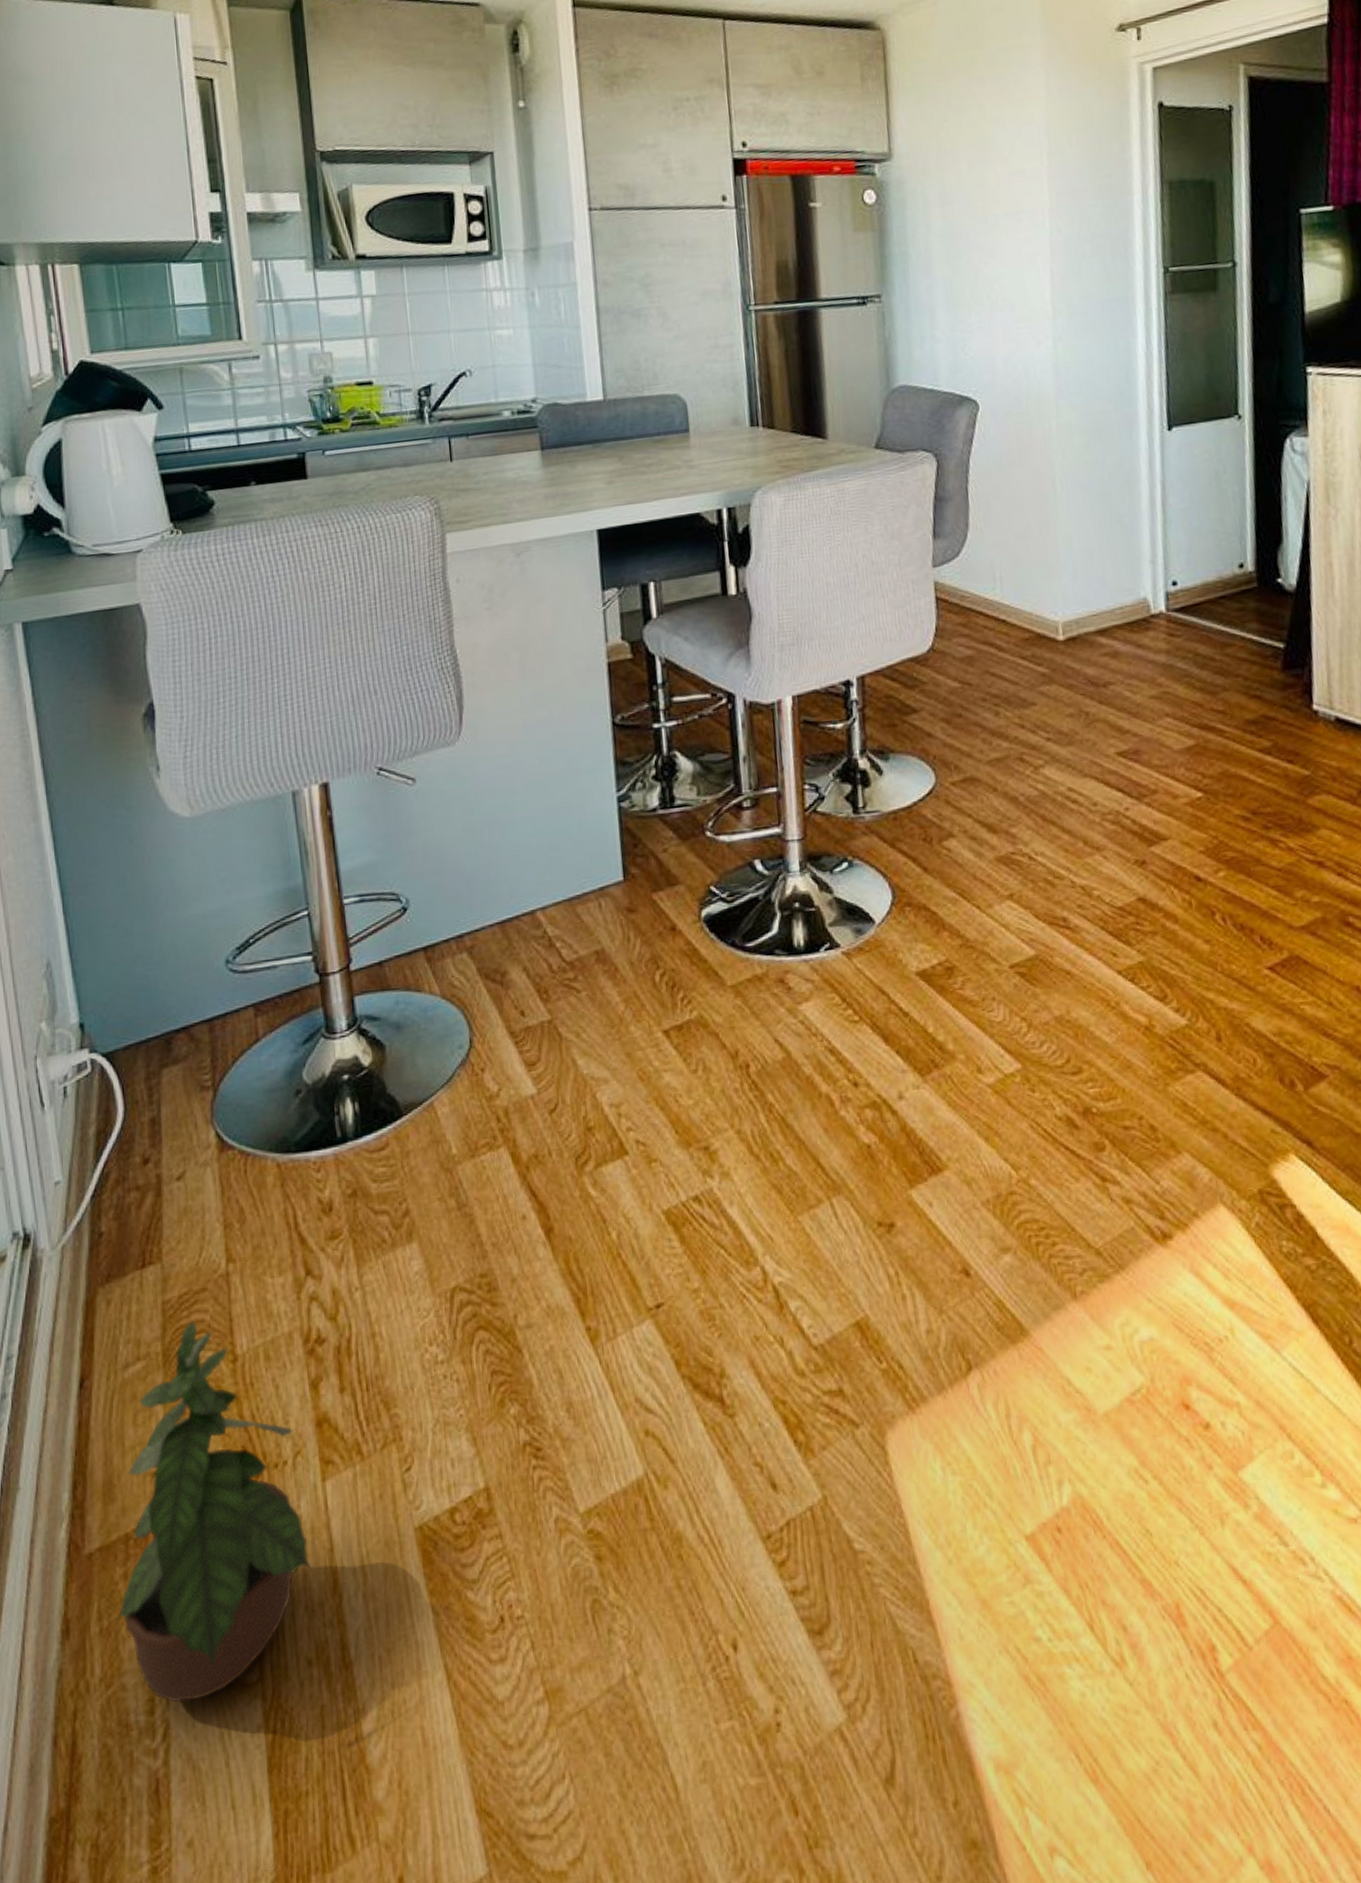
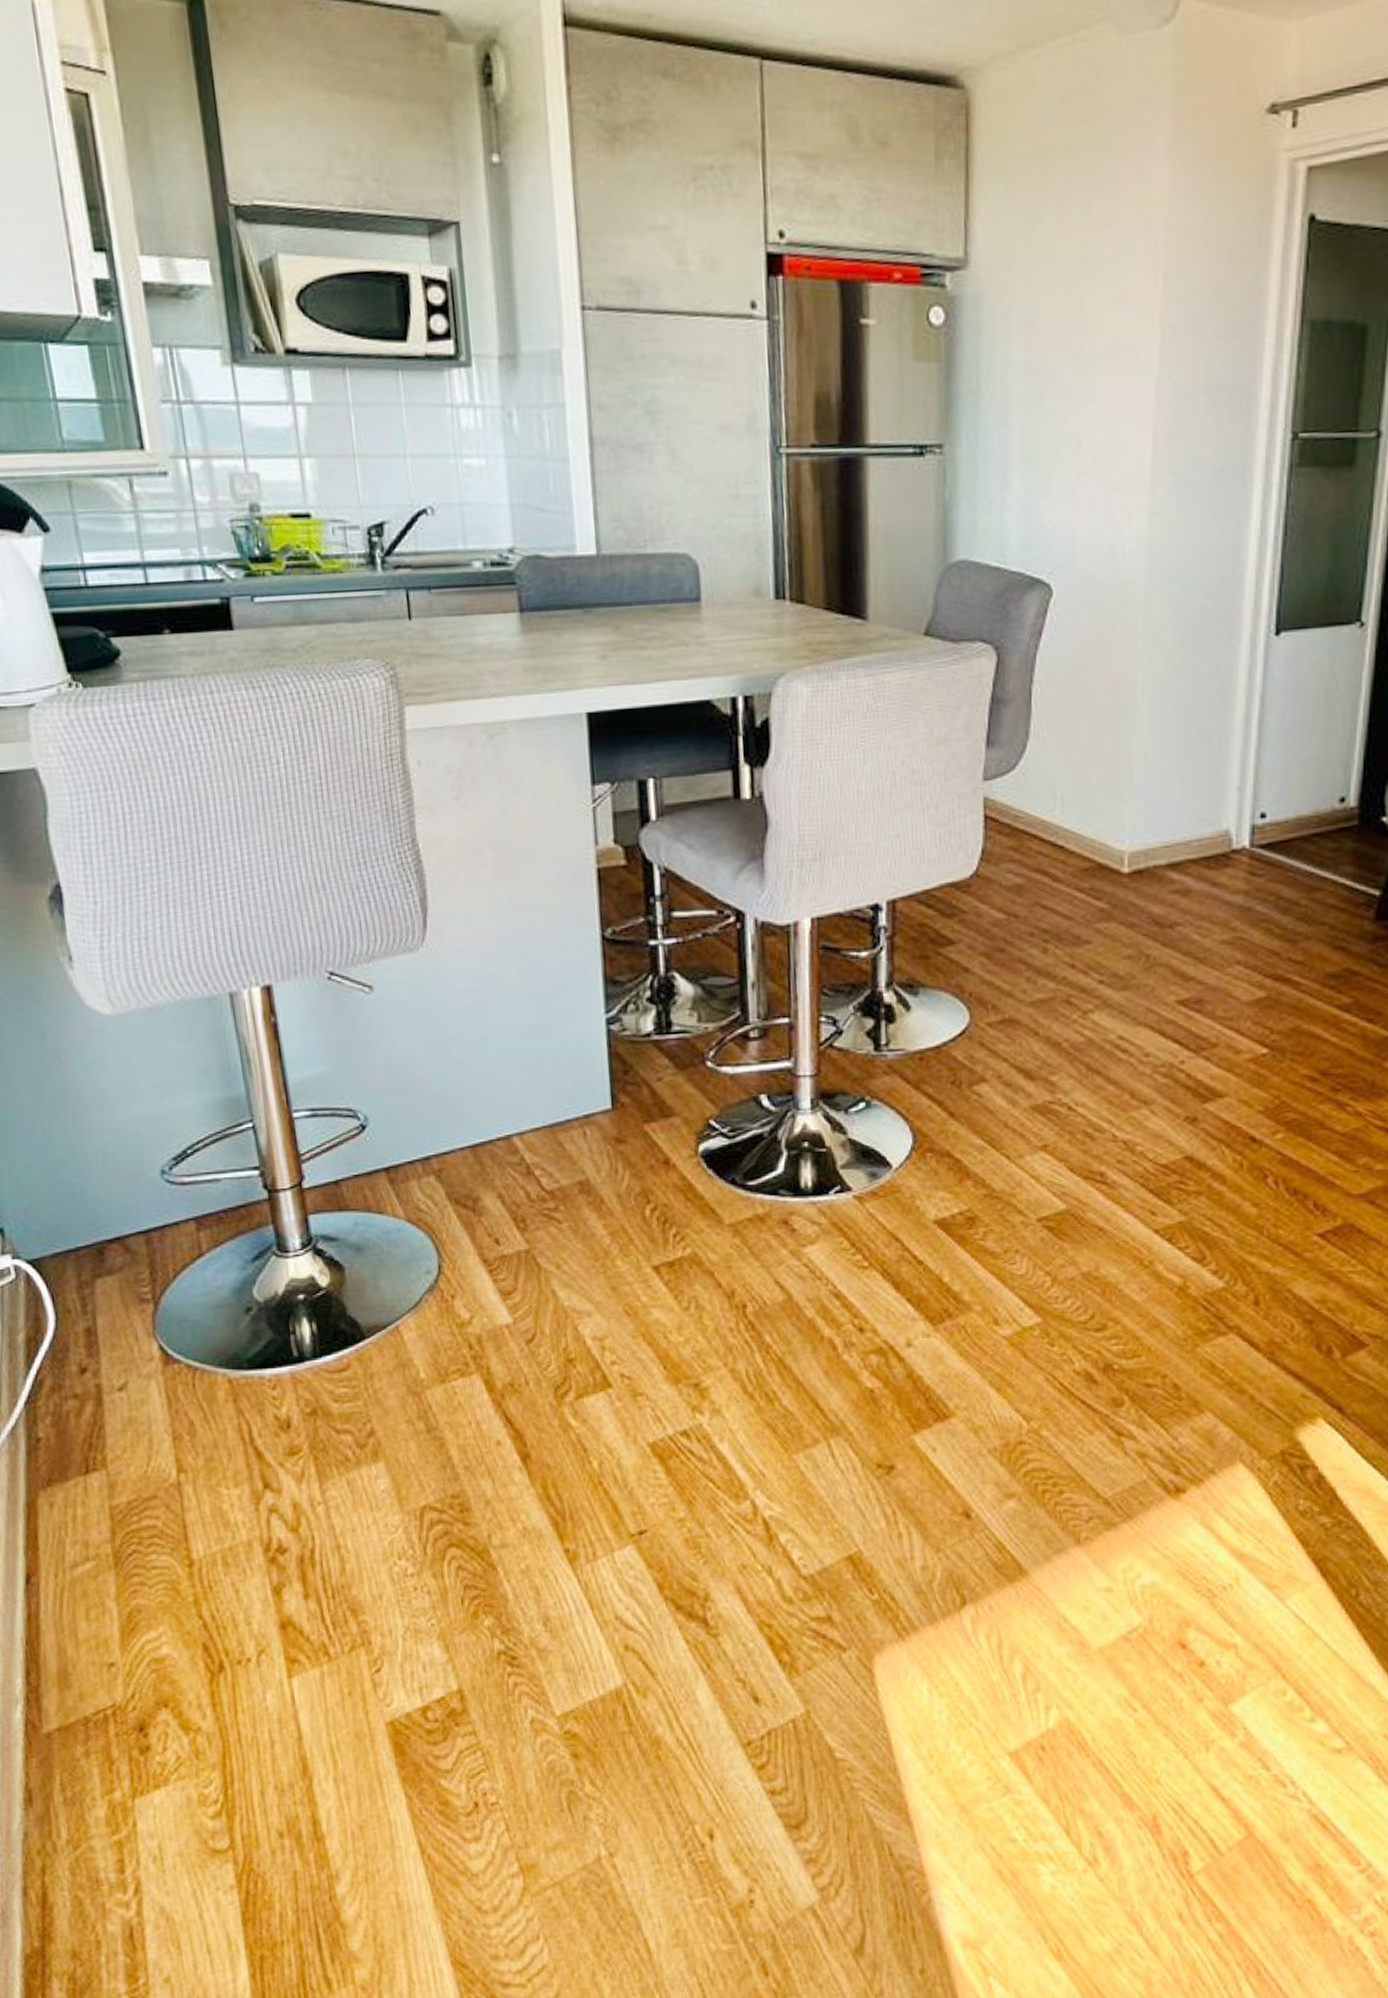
potted plant: present [116,1319,312,1703] -> none [80,1524,281,1864]

